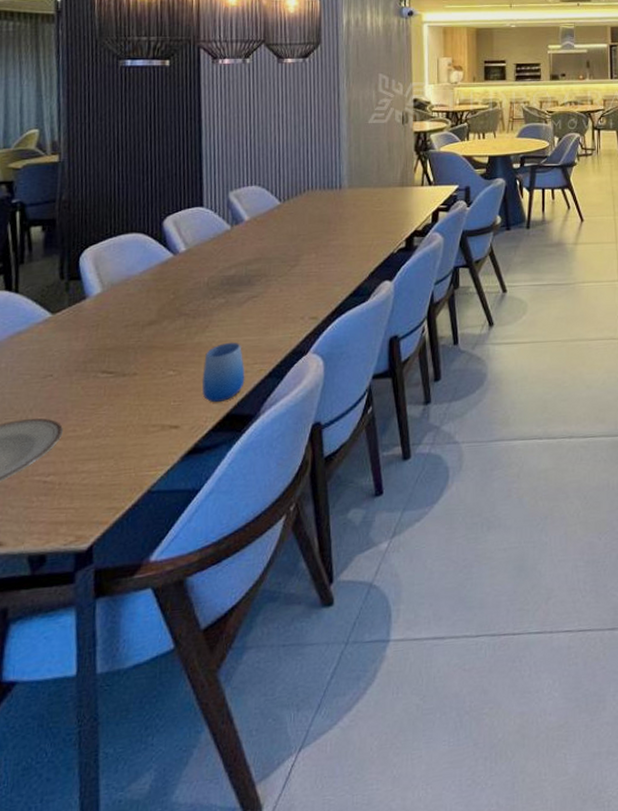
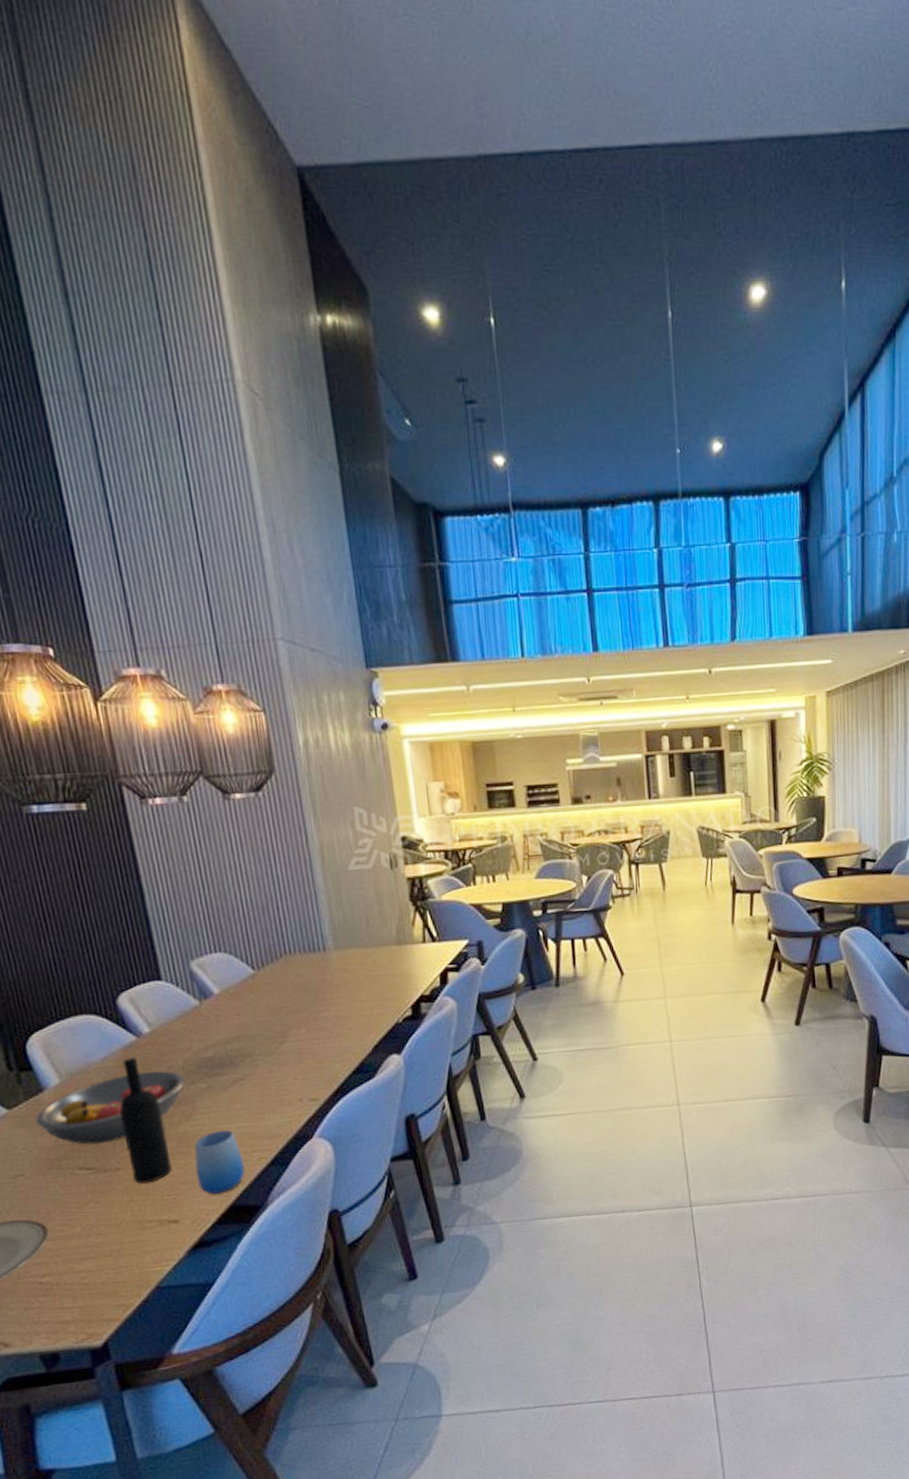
fruit bowl: none [74,286,207,350] -> present [36,1071,185,1145]
wine bottle: none [146,273,183,389] -> present [119,1058,172,1184]

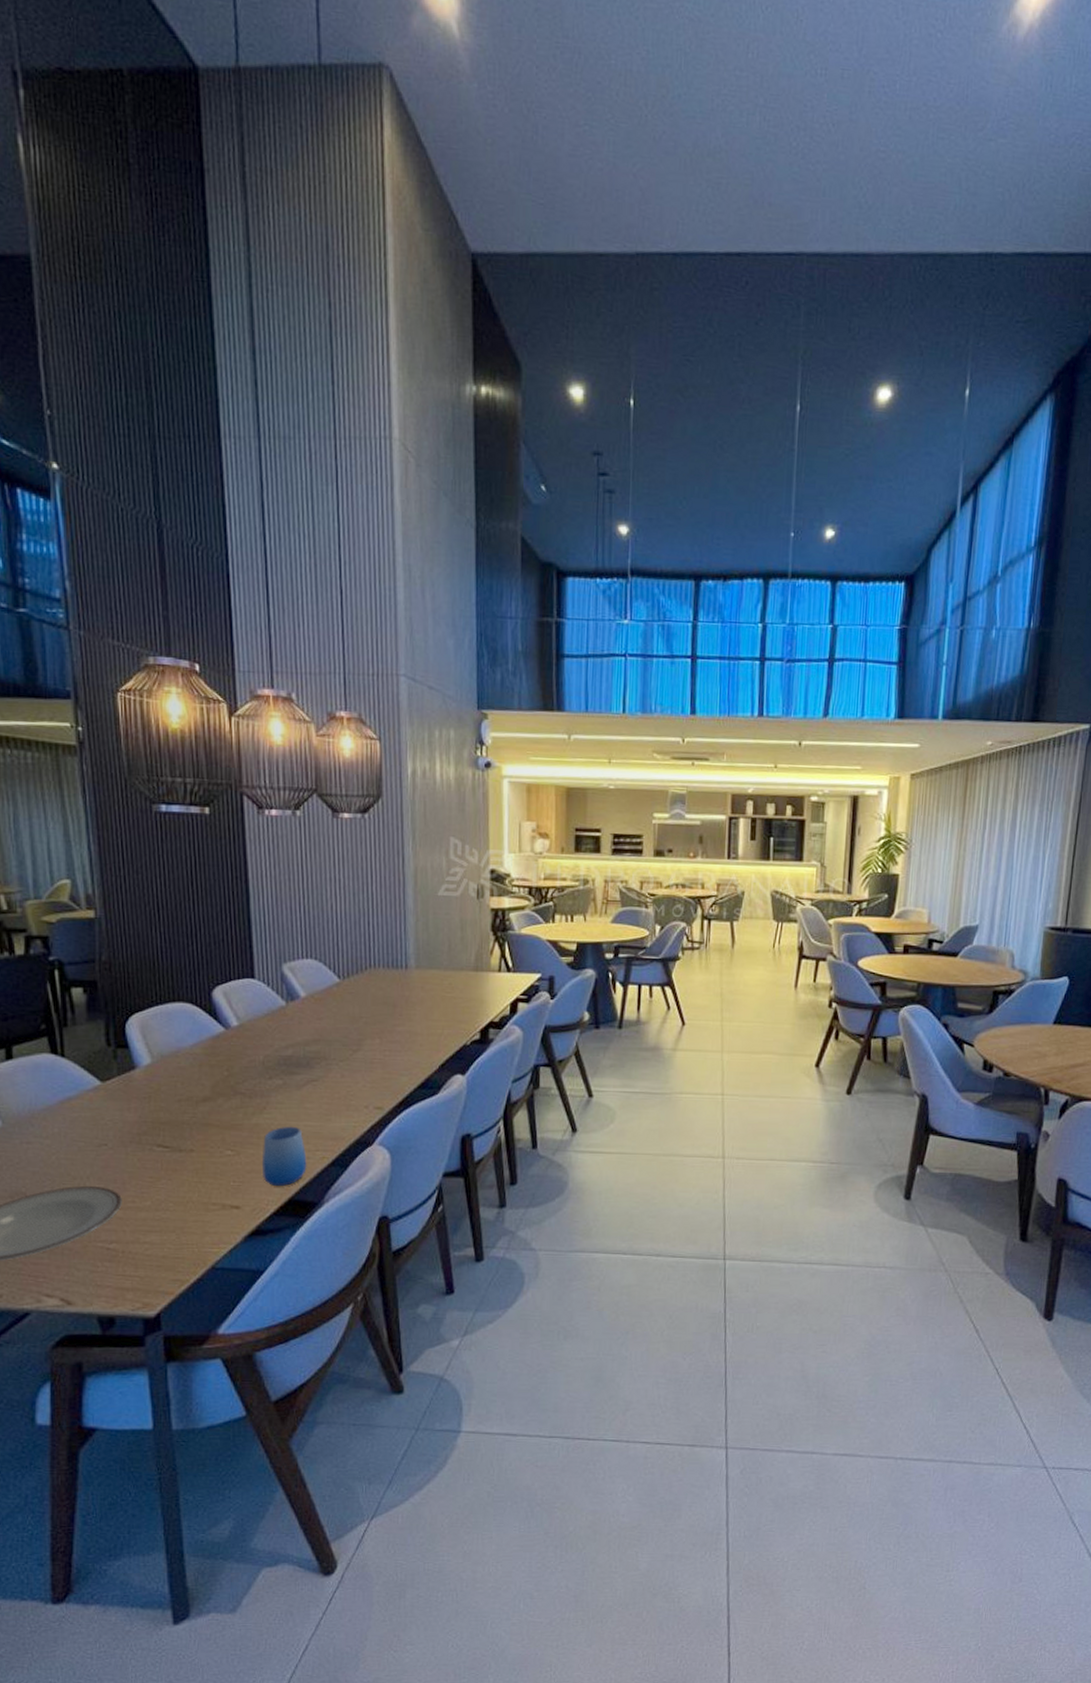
fruit bowl: present [36,1071,185,1145] -> none [125,1063,263,1124]
wine bottle: present [119,1058,172,1184] -> none [200,1048,241,1167]

